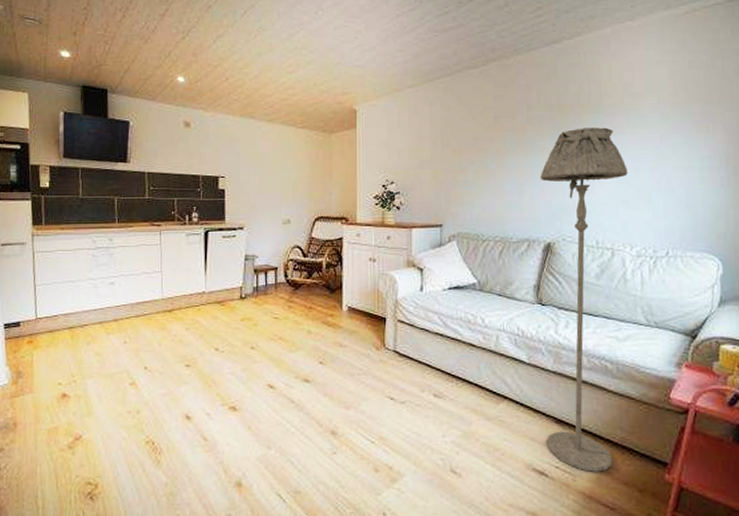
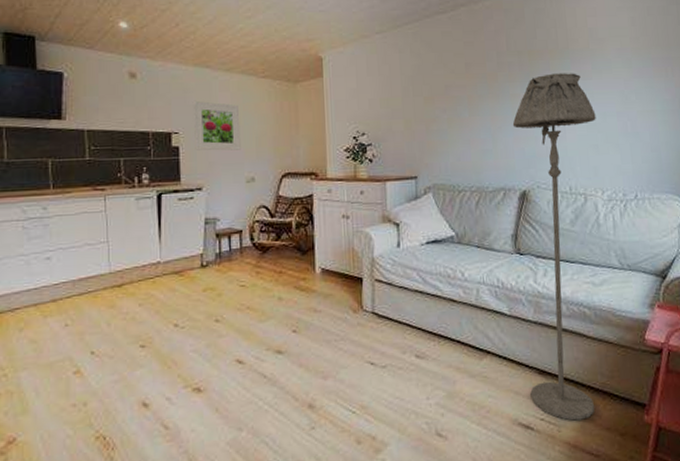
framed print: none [239,149,279,194] -> present [194,101,241,151]

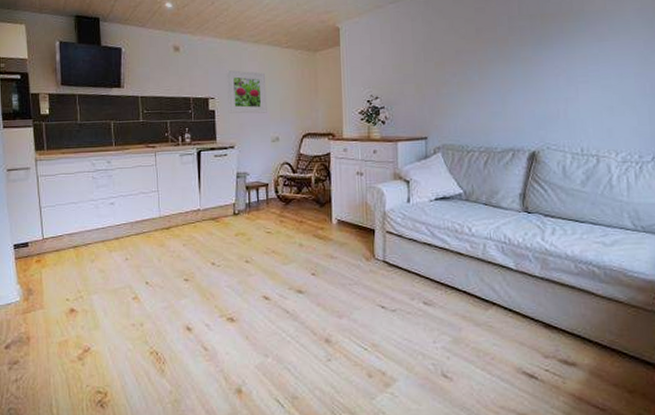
floor lamp: present [512,73,596,421] -> none [523,35,612,374]

